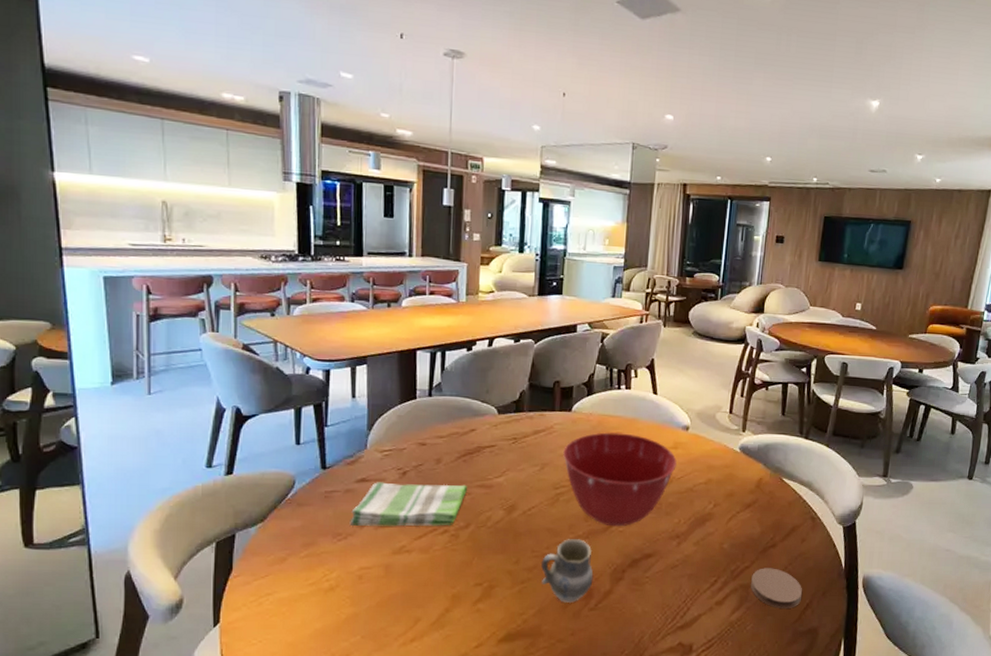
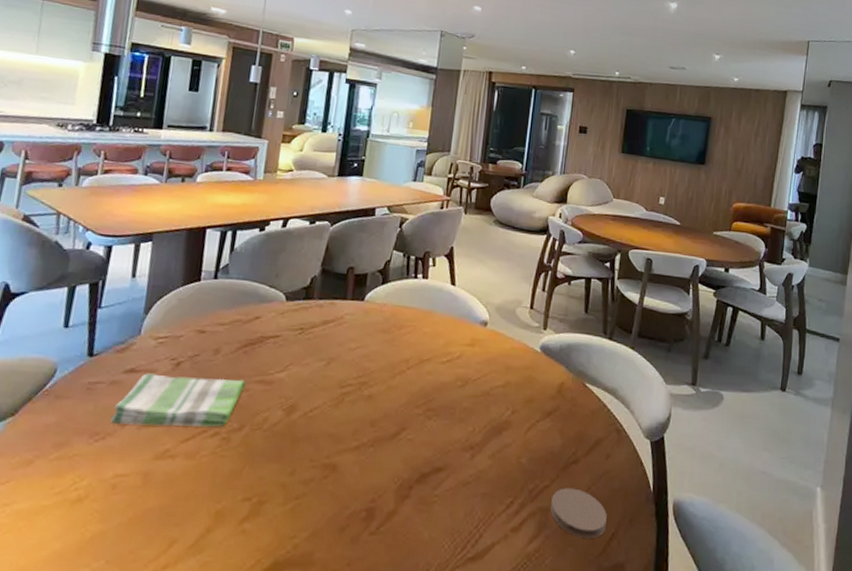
cup: present [541,539,594,603] -> none [318,447,377,525]
mixing bowl: present [563,432,677,527] -> none [352,325,473,434]

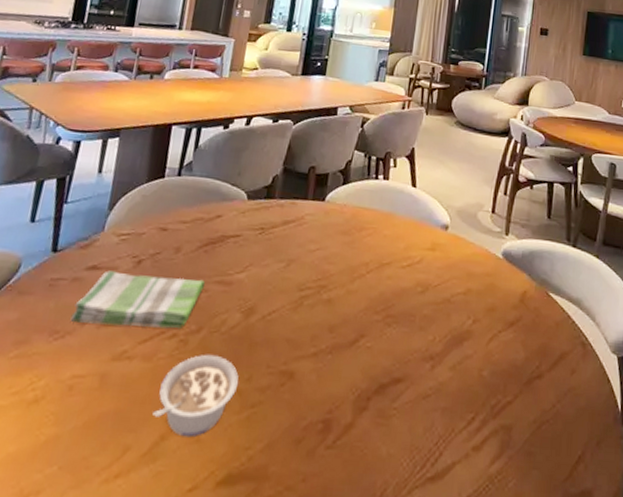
legume: none [198,450,283,529] -> present [153,354,239,438]
coaster: present [550,488,608,538] -> none [513,404,574,461]

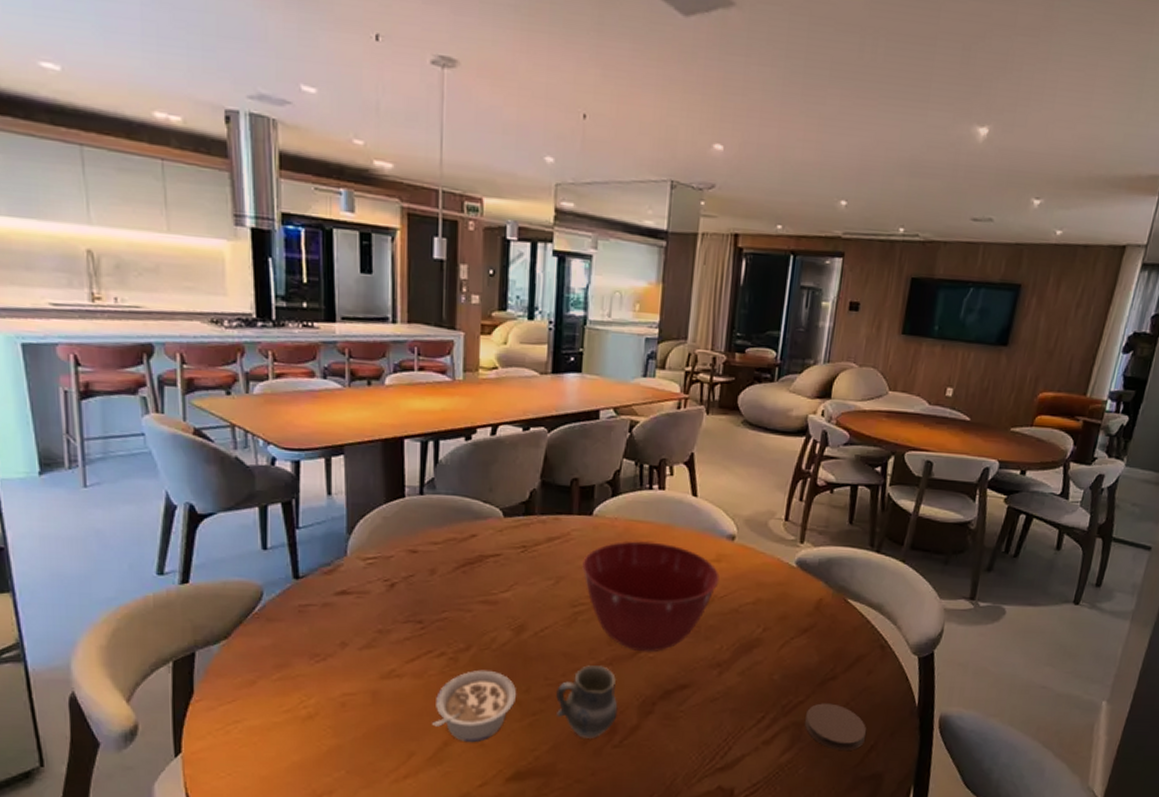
dish towel: present [70,270,206,329] -> none [329,595,469,648]
cup: none [274,353,334,437] -> present [556,665,618,738]
mixing bowl: none [312,226,434,342] -> present [582,540,720,653]
coaster: none [513,404,574,461] -> present [805,703,867,750]

